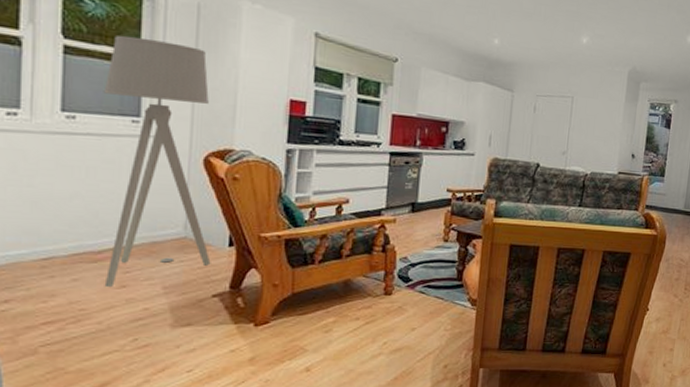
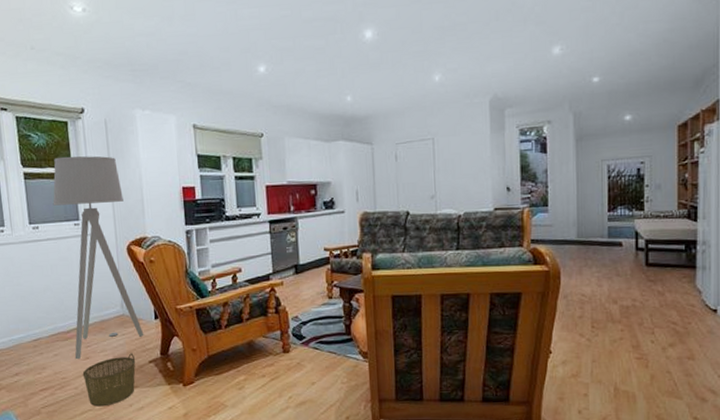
basket: none [112,284,194,347] -> present [82,353,136,407]

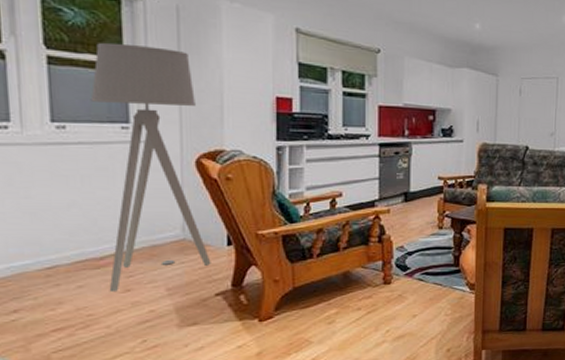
basket: present [82,353,136,407] -> none [119,284,197,349]

